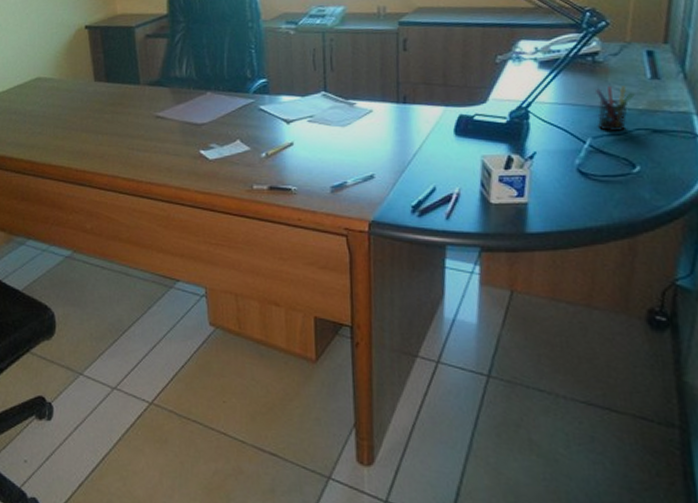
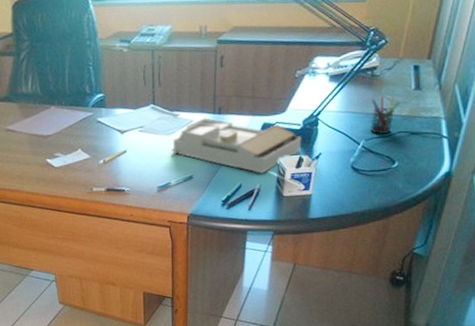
paper tray: none [347,107,510,175] -> present [171,117,302,174]

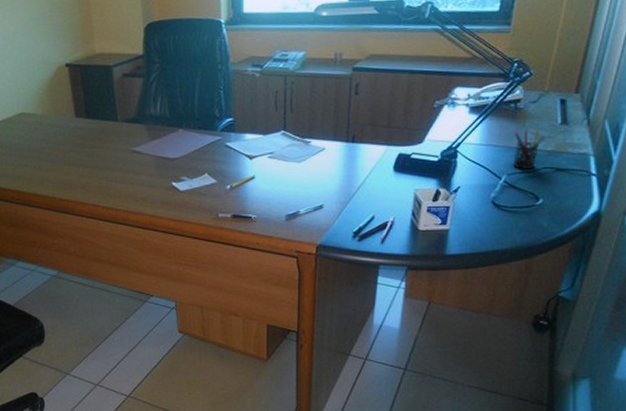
paper tray: present [171,117,302,174] -> none [301,146,439,206]

